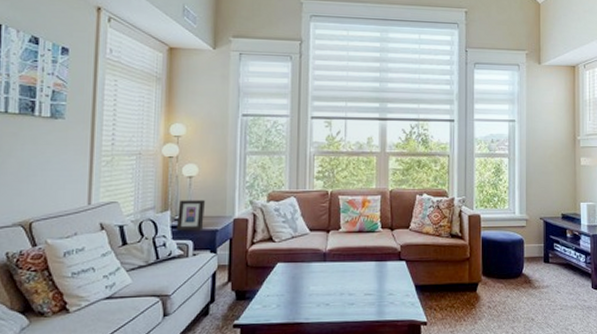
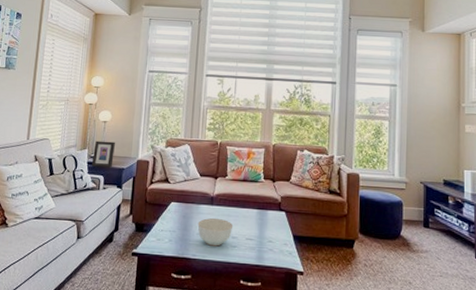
bowl: none [309,276,350,307] -> present [197,218,233,246]

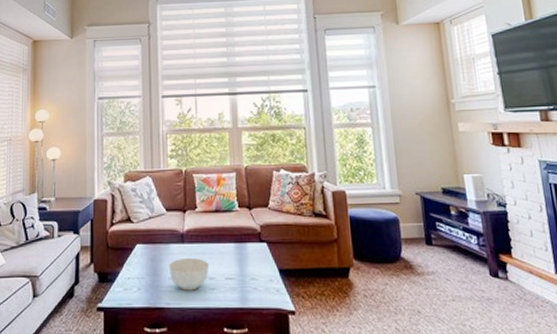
picture frame: present [91,140,115,168] -> none [42,181,67,212]

